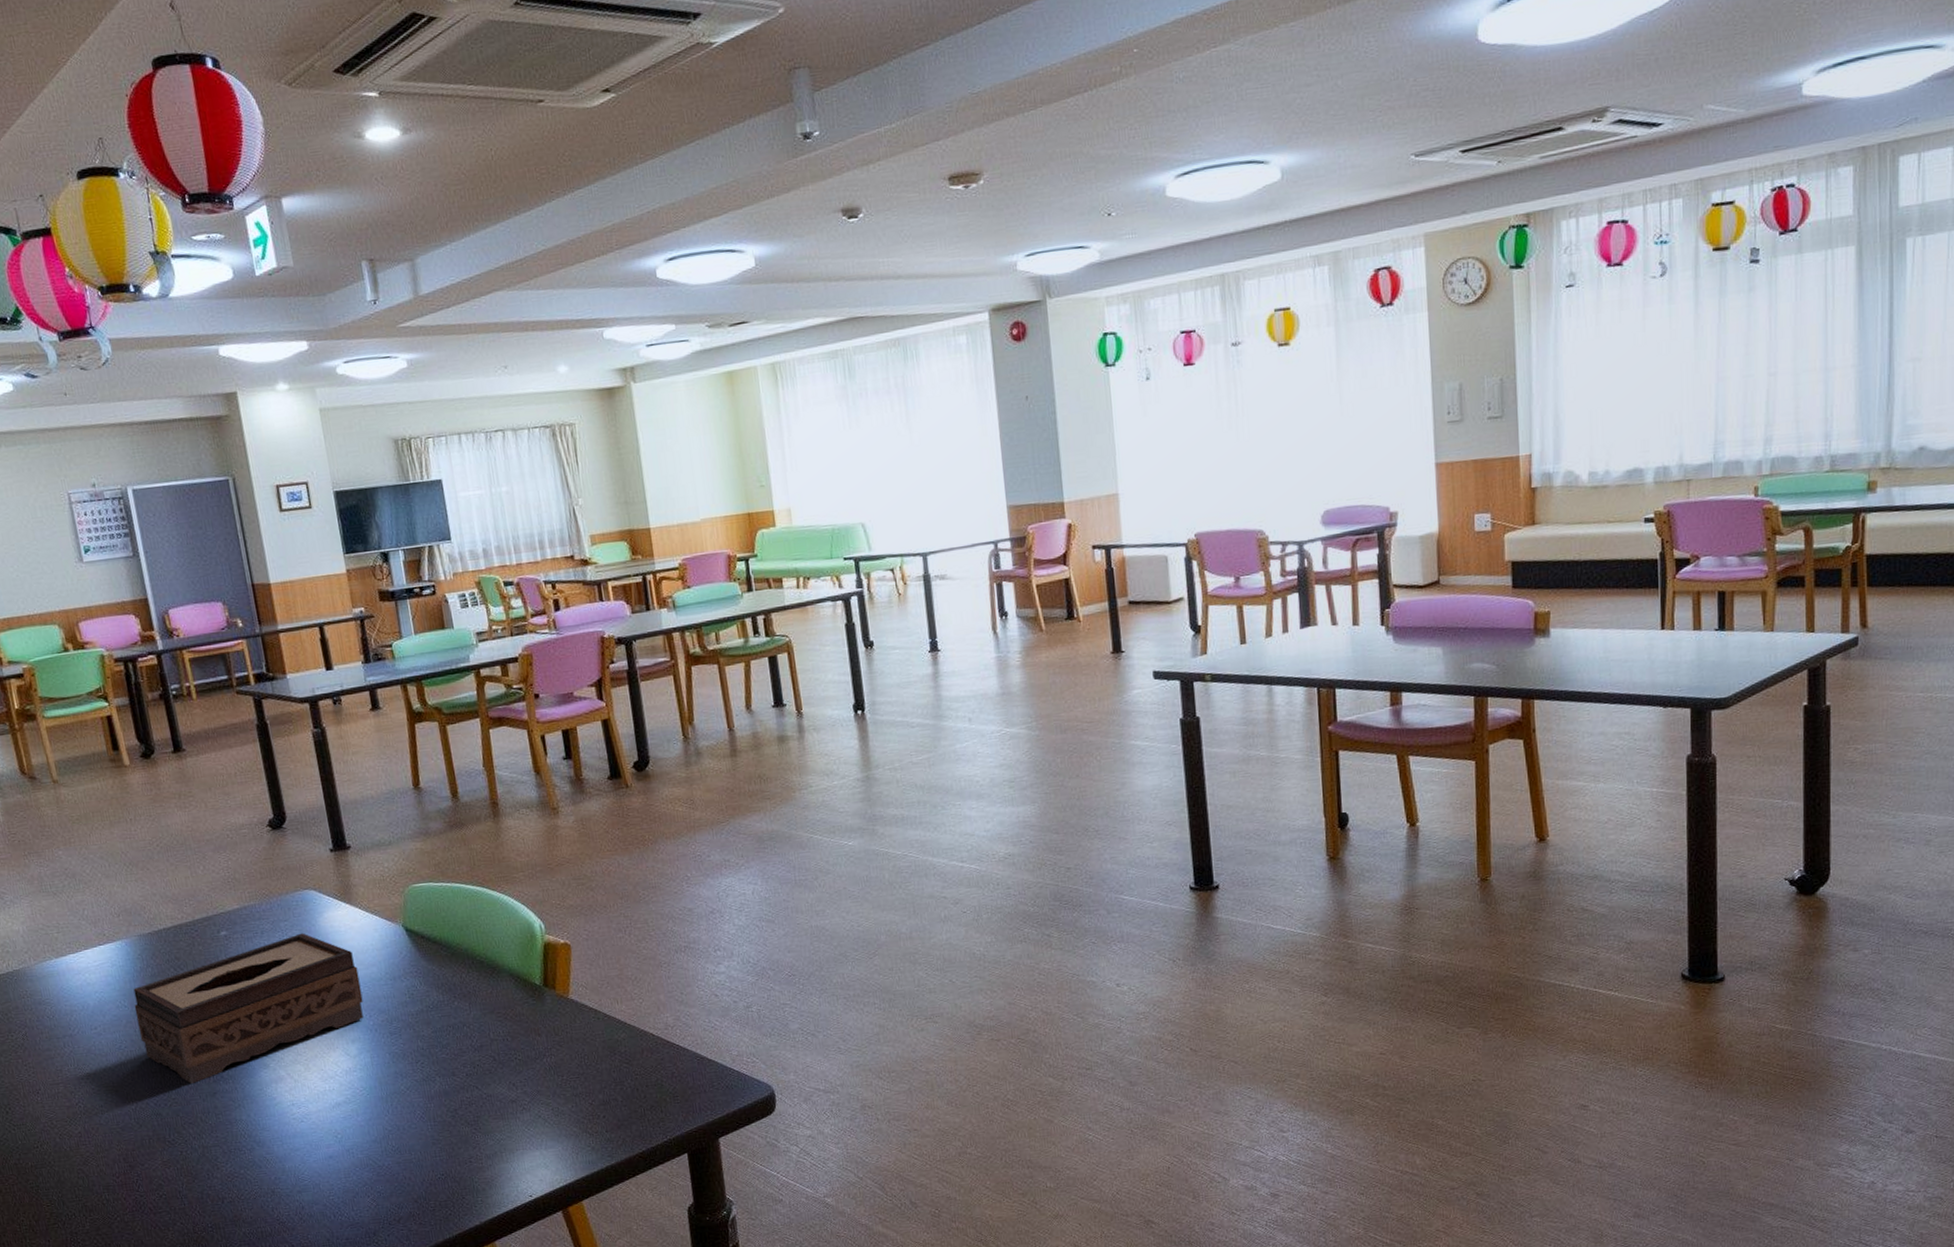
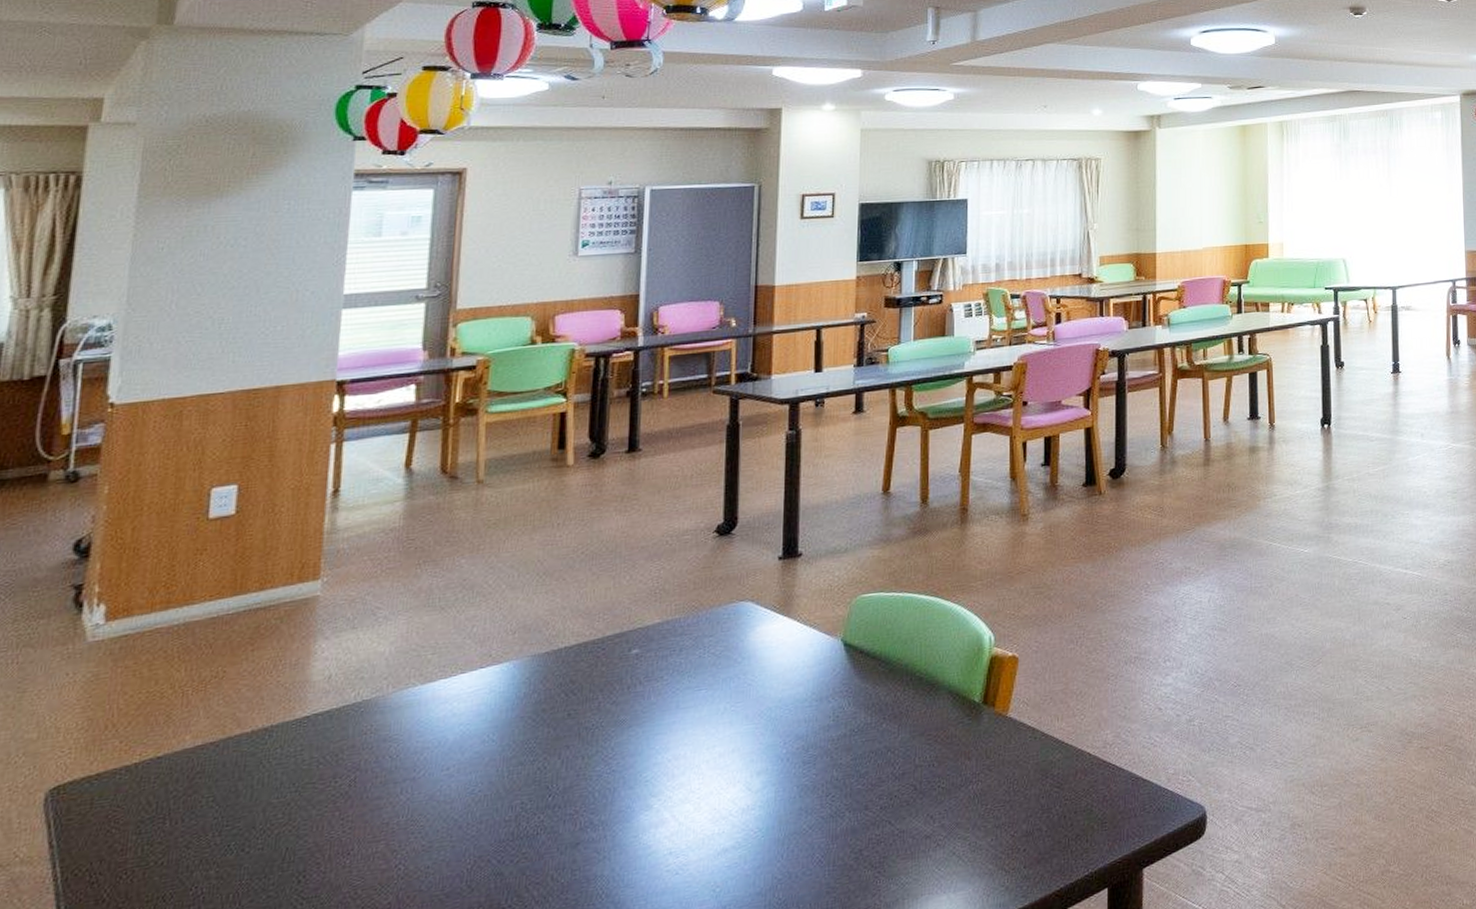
tissue box: present [133,933,364,1084] -> none [501,649,782,833]

